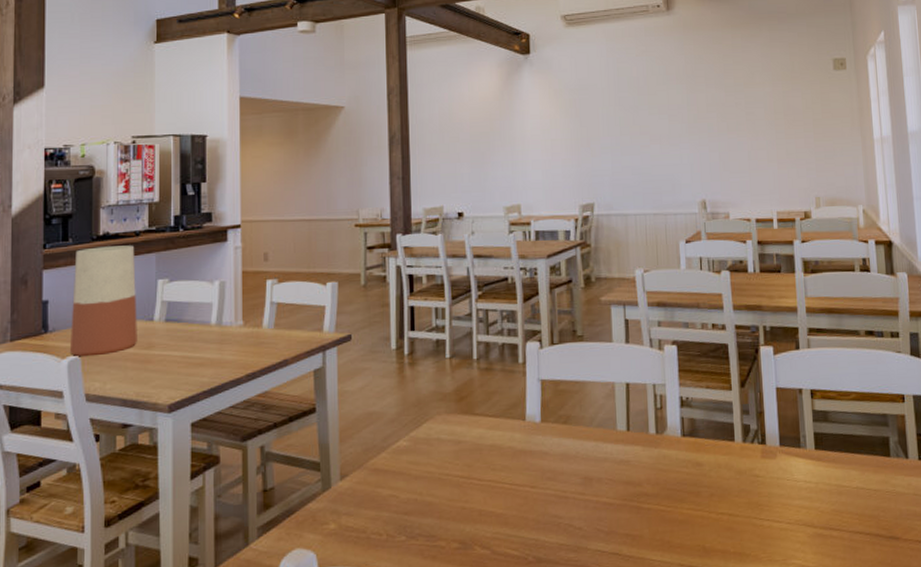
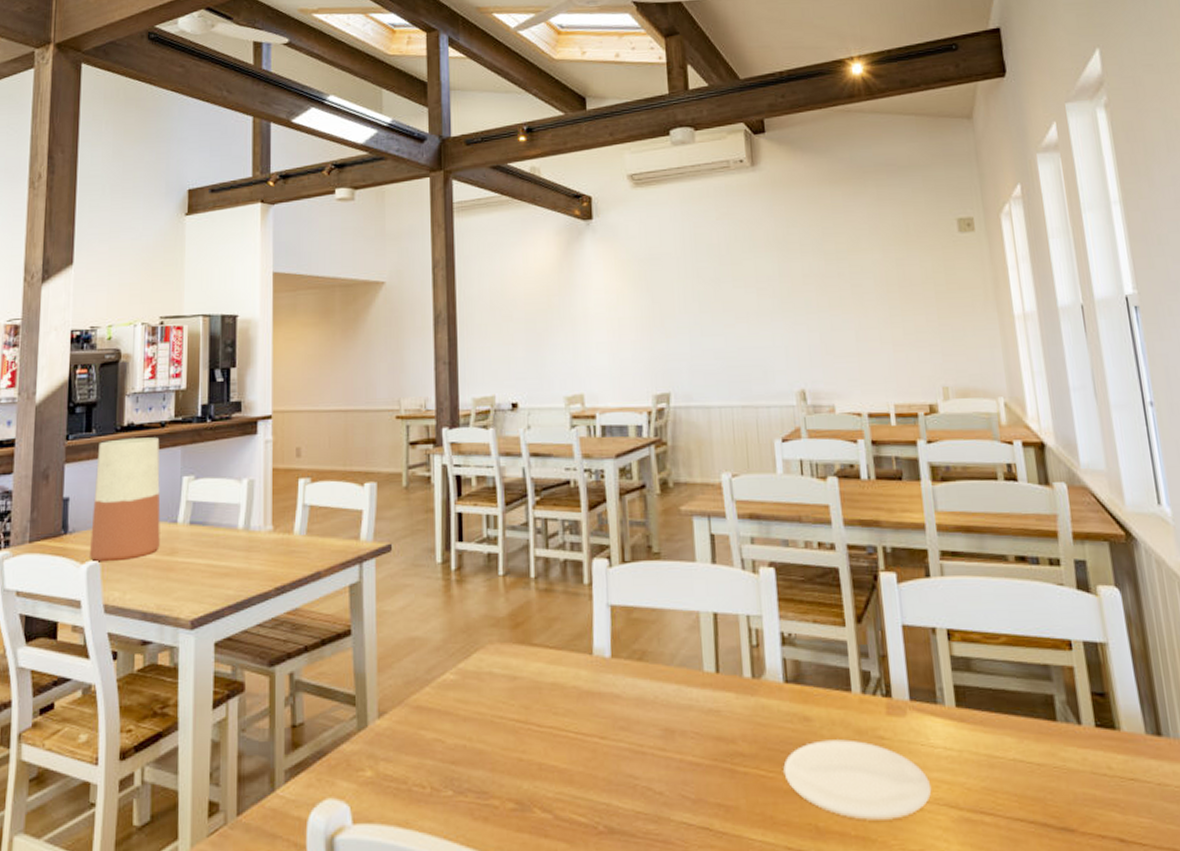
plate: none [679,478,794,540] -> present [783,739,932,821]

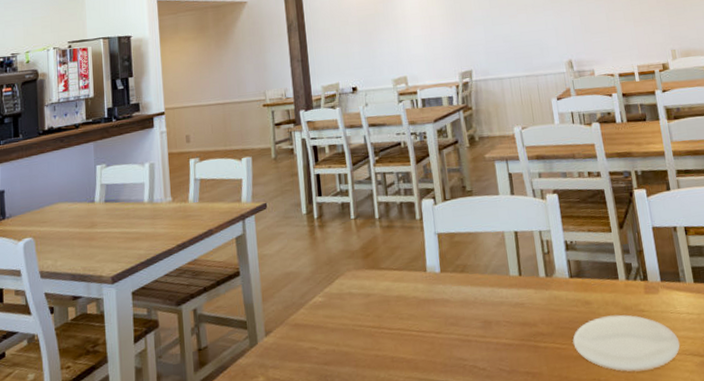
vase: present [90,437,161,562] -> none [24,137,82,239]

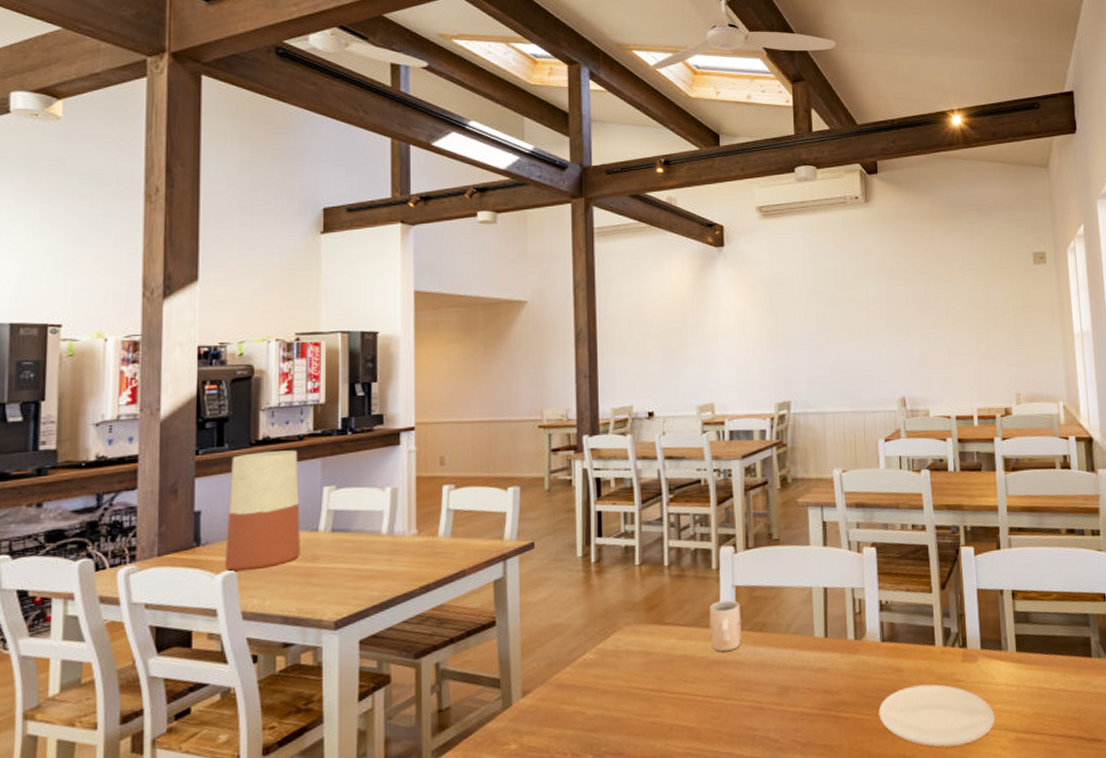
vase: none [24,137,82,239] -> present [225,450,300,572]
mug: none [416,246,447,292] -> present [709,600,742,652]

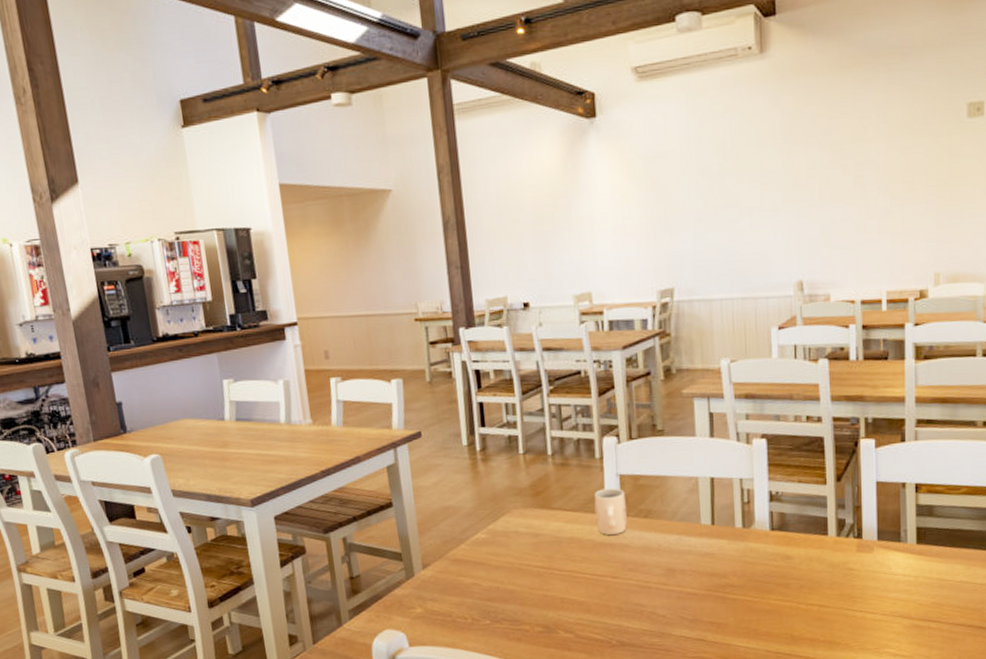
vase: present [225,450,300,572] -> none [139,346,212,456]
plate: present [878,684,995,748] -> none [766,571,890,630]

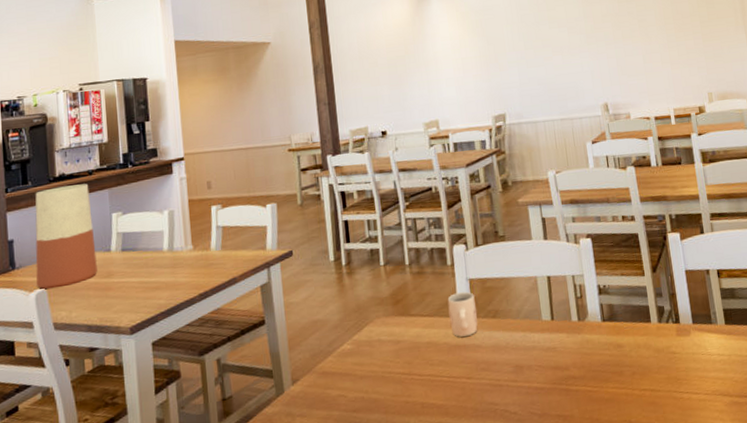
vase: none [139,346,212,456] -> present [35,183,97,290]

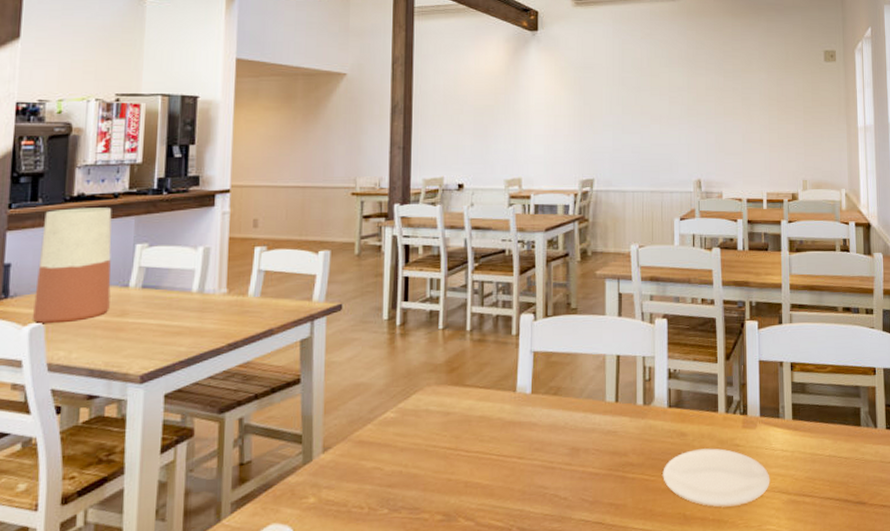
mug: present [447,291,478,338] -> none [507,365,538,414]
plate: none [604,357,711,413] -> present [663,448,770,508]

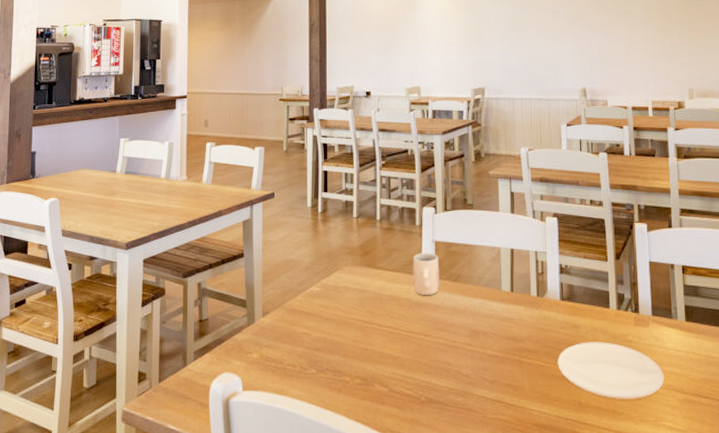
vase: present [33,207,112,324] -> none [51,109,104,199]
mug: none [507,365,538,414] -> present [413,253,440,296]

